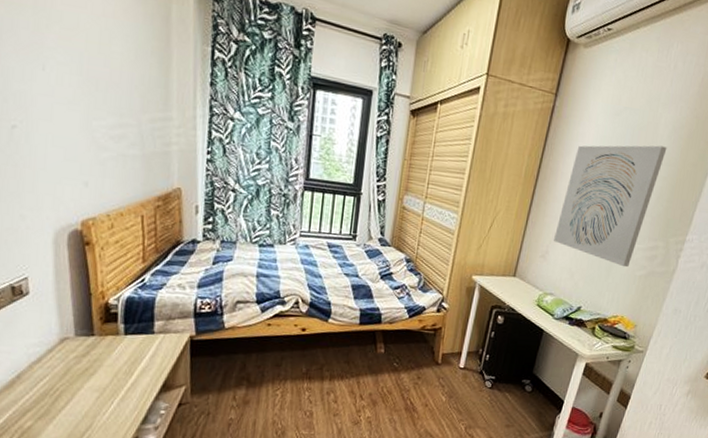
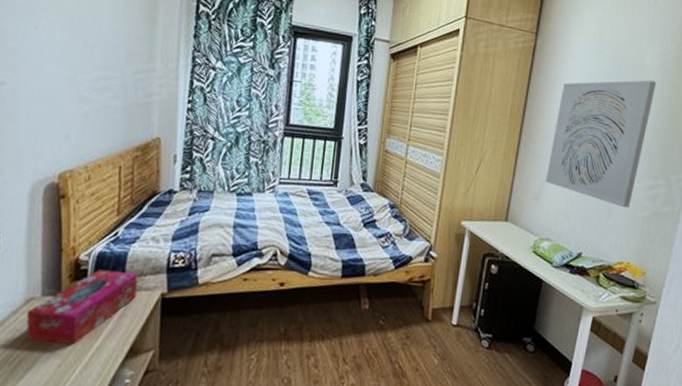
tissue box: none [62,313,167,380] -> present [26,269,138,344]

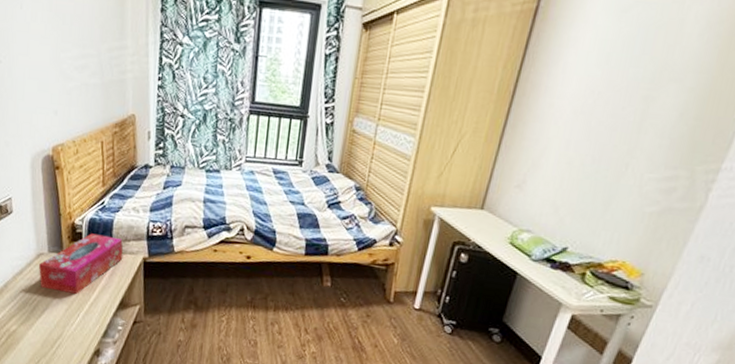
wall art: present [546,80,657,209] -> none [533,47,697,202]

